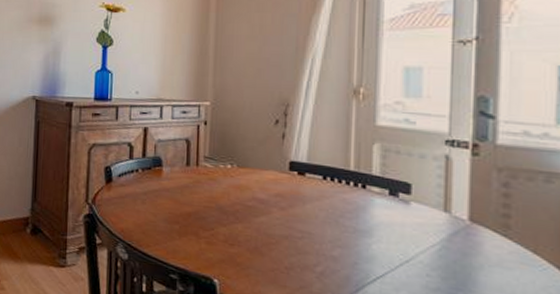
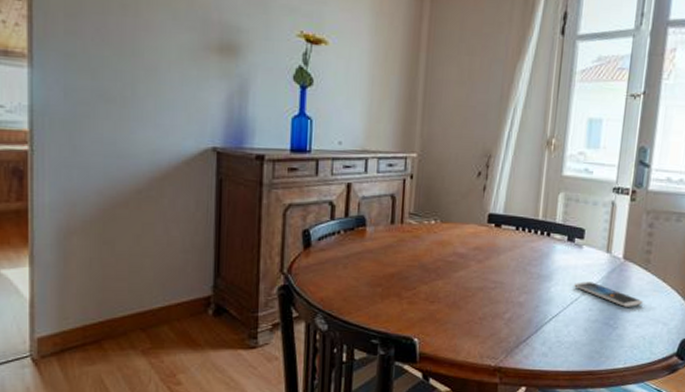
smartphone: none [403,242,505,280] -> present [574,281,643,307]

